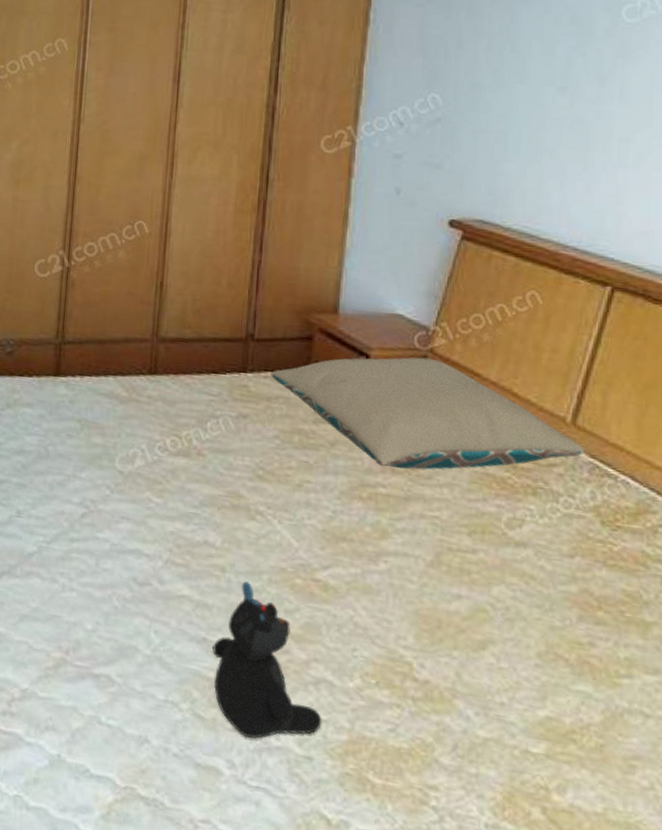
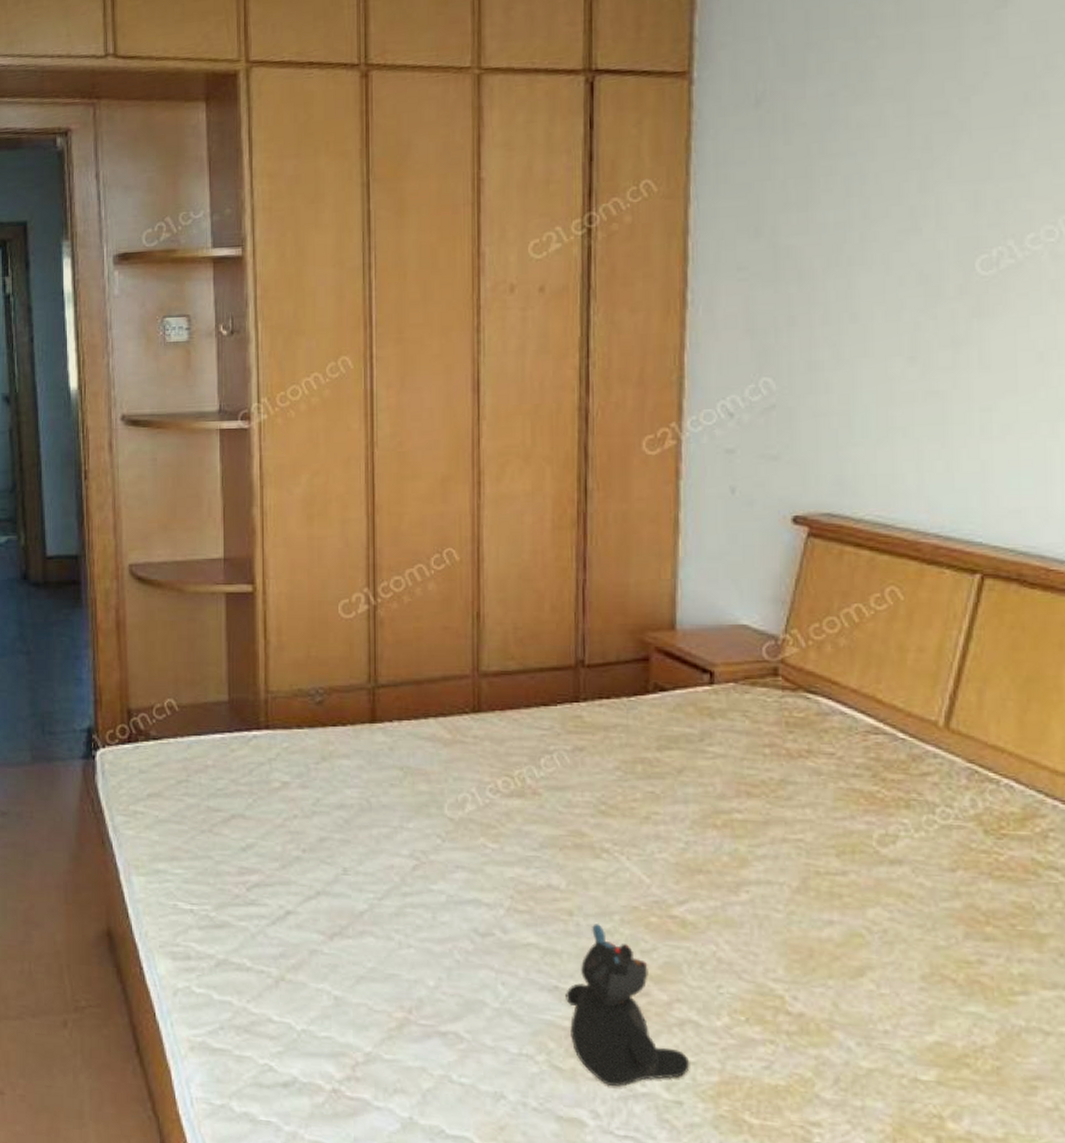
pillow: present [271,357,585,470] -> none [606,669,962,792]

